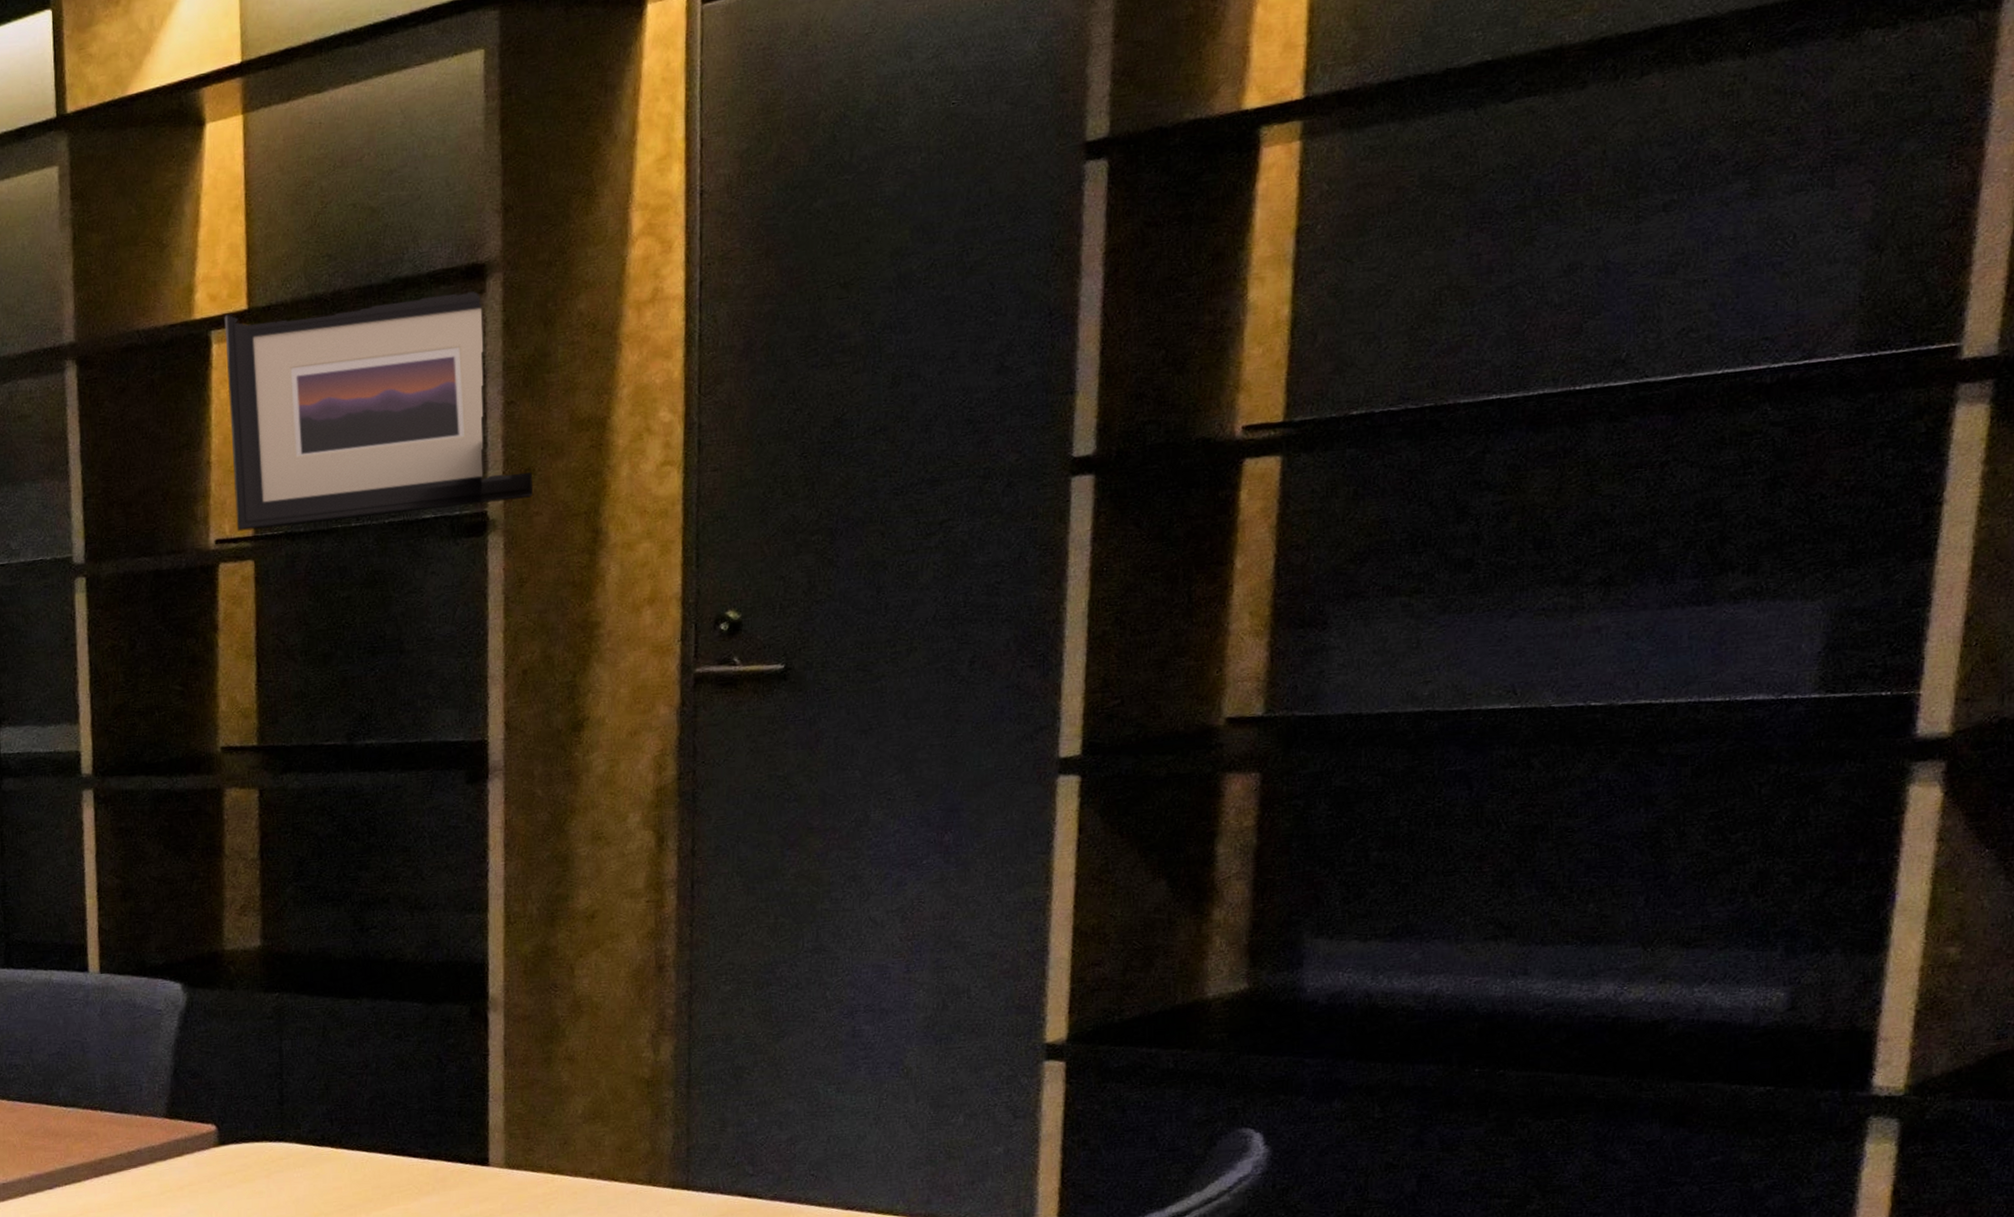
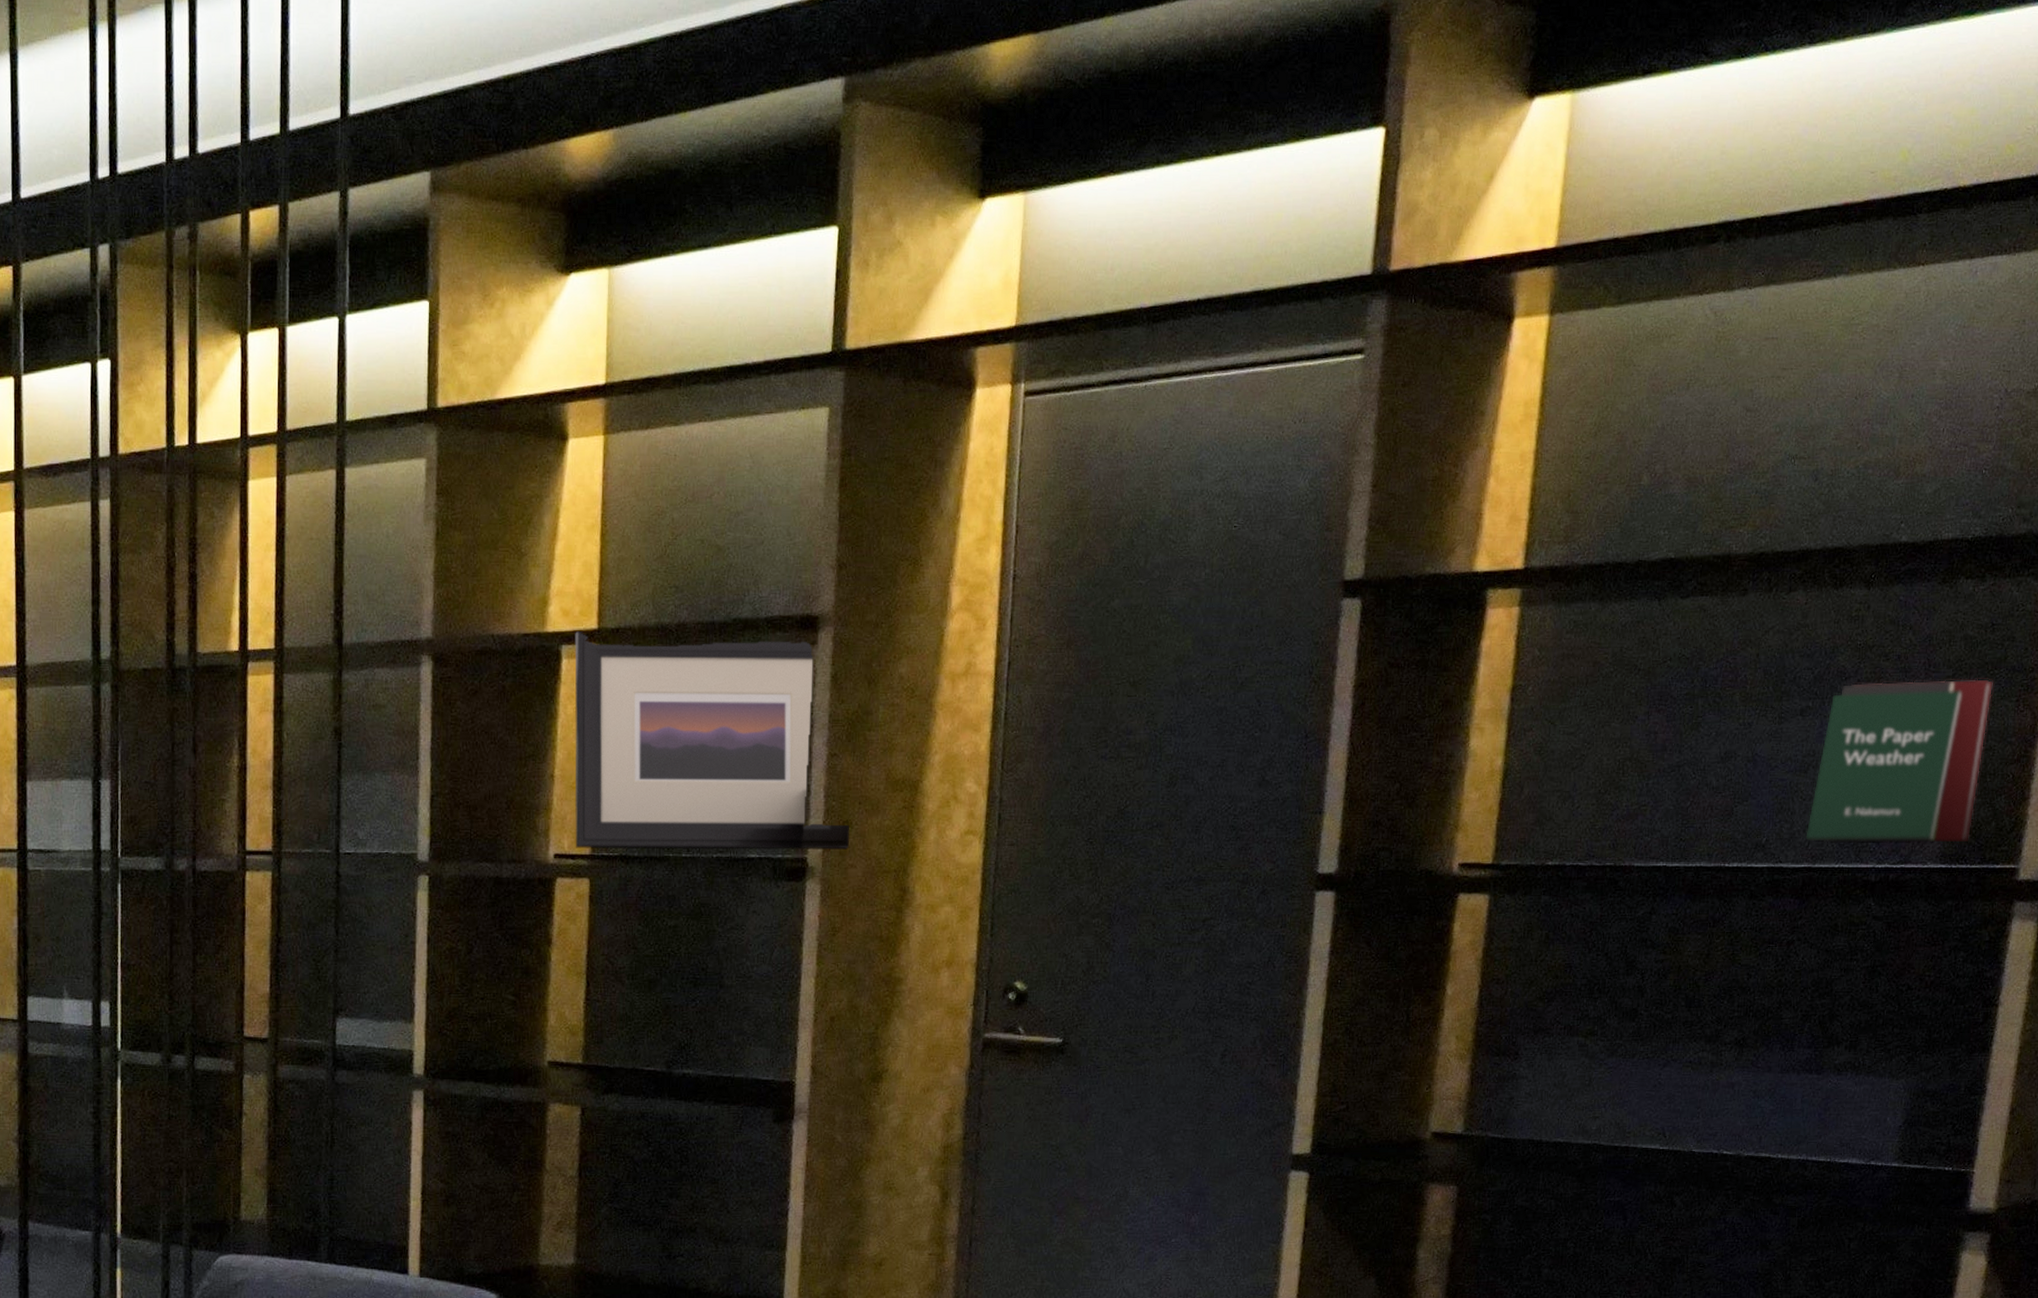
books: none [1677,139,1915,350] -> present [1805,679,1993,844]

